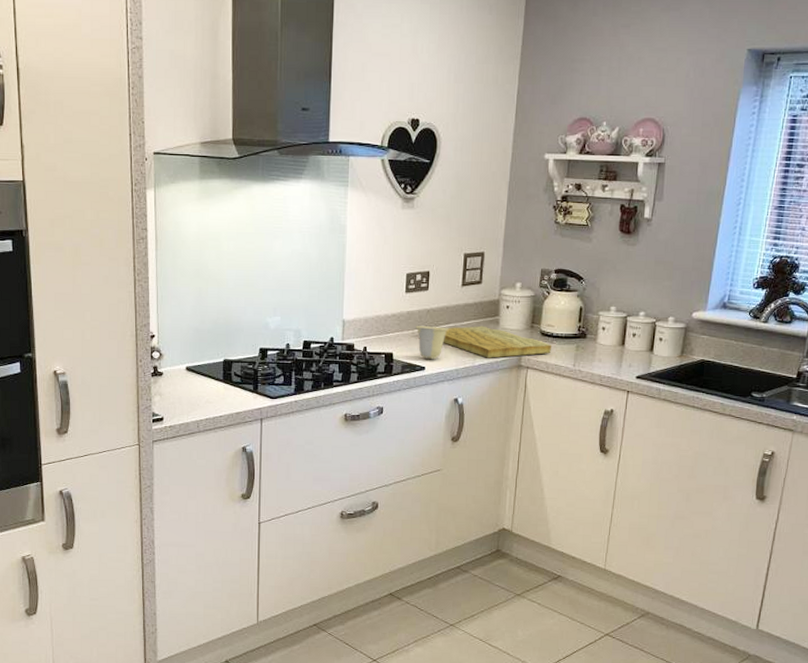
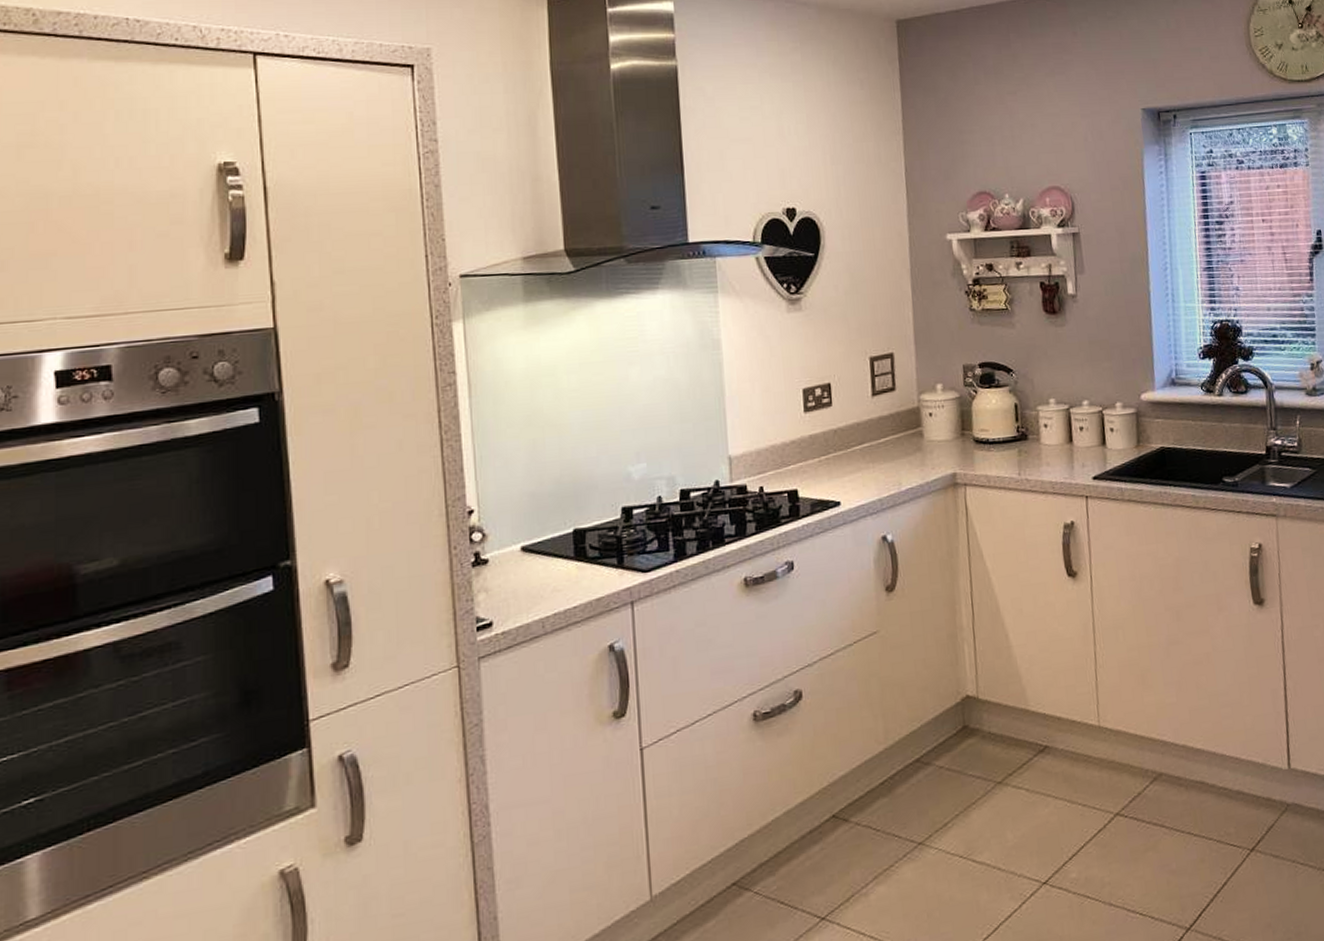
cup: present [415,325,449,359] -> none [822,449,864,491]
cutting board: present [443,325,552,358] -> none [858,441,990,480]

